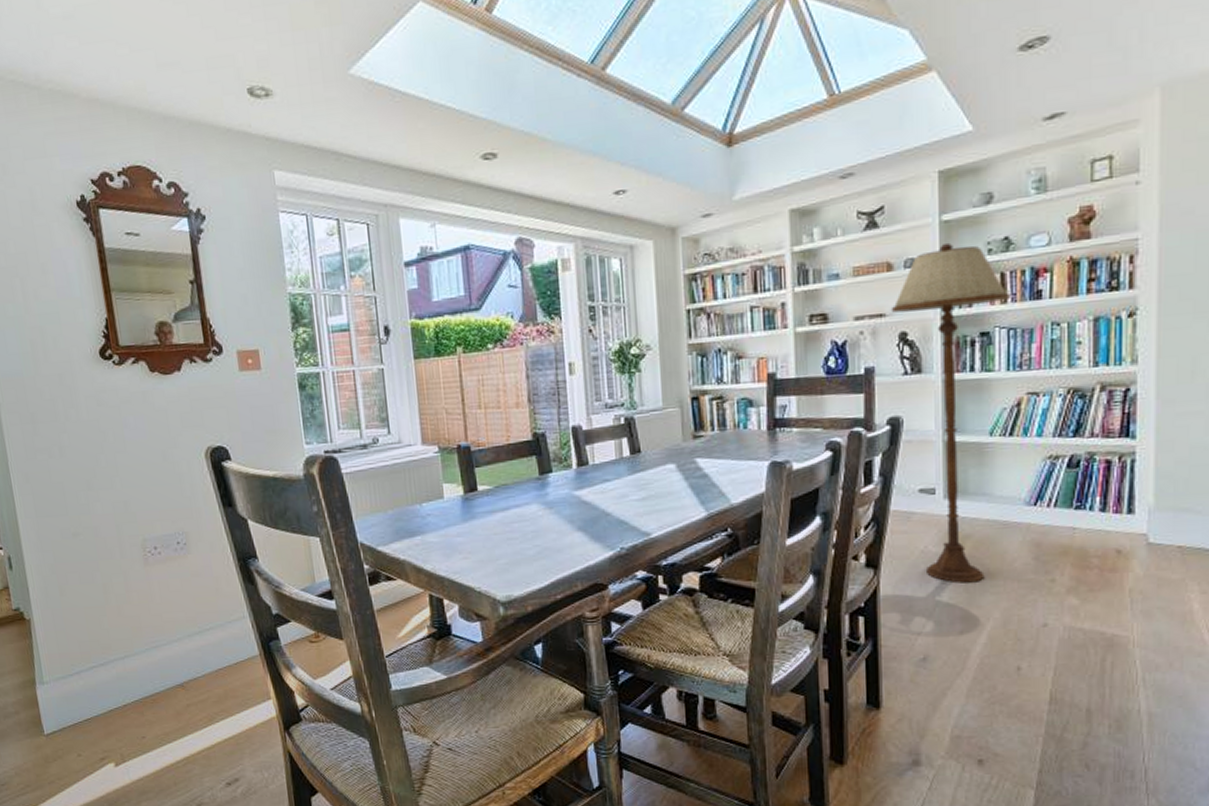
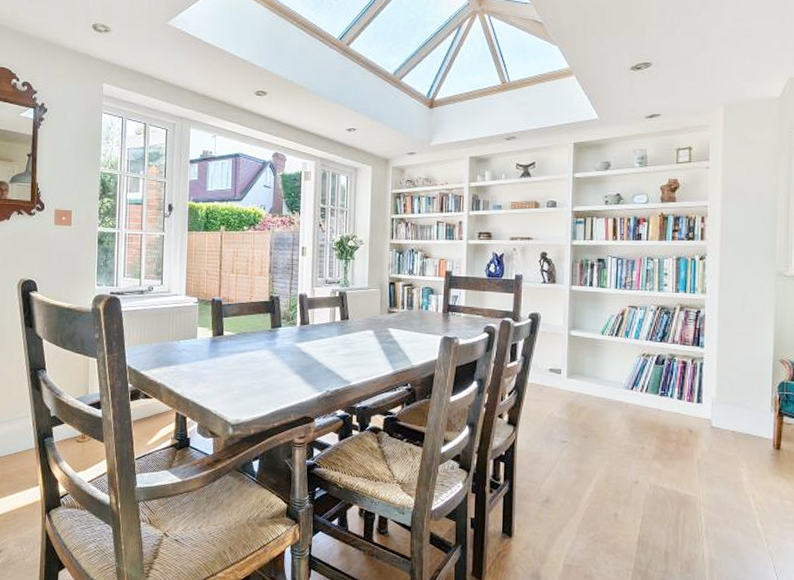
floor lamp: present [891,242,1011,583] -> none [536,193,620,444]

